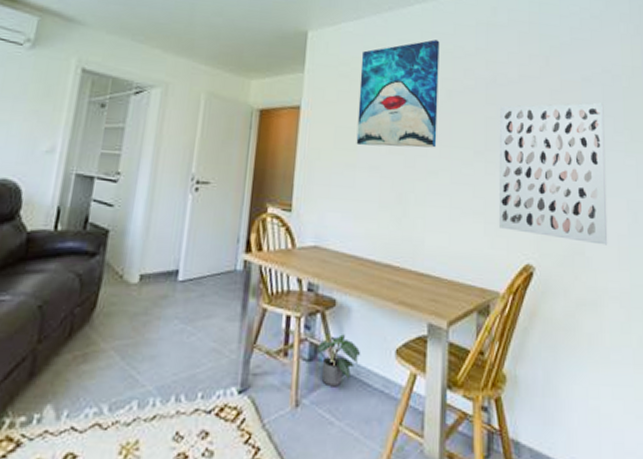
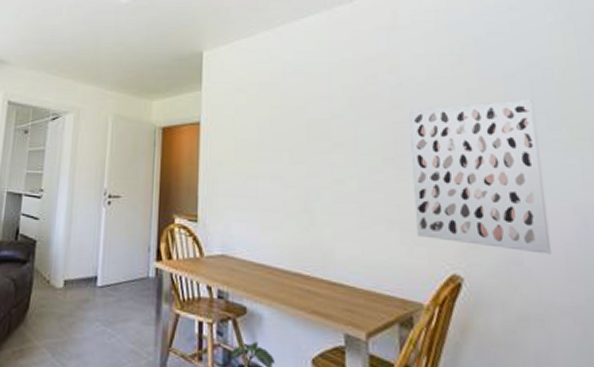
wall art: present [356,39,440,148] -> none [257,49,341,157]

